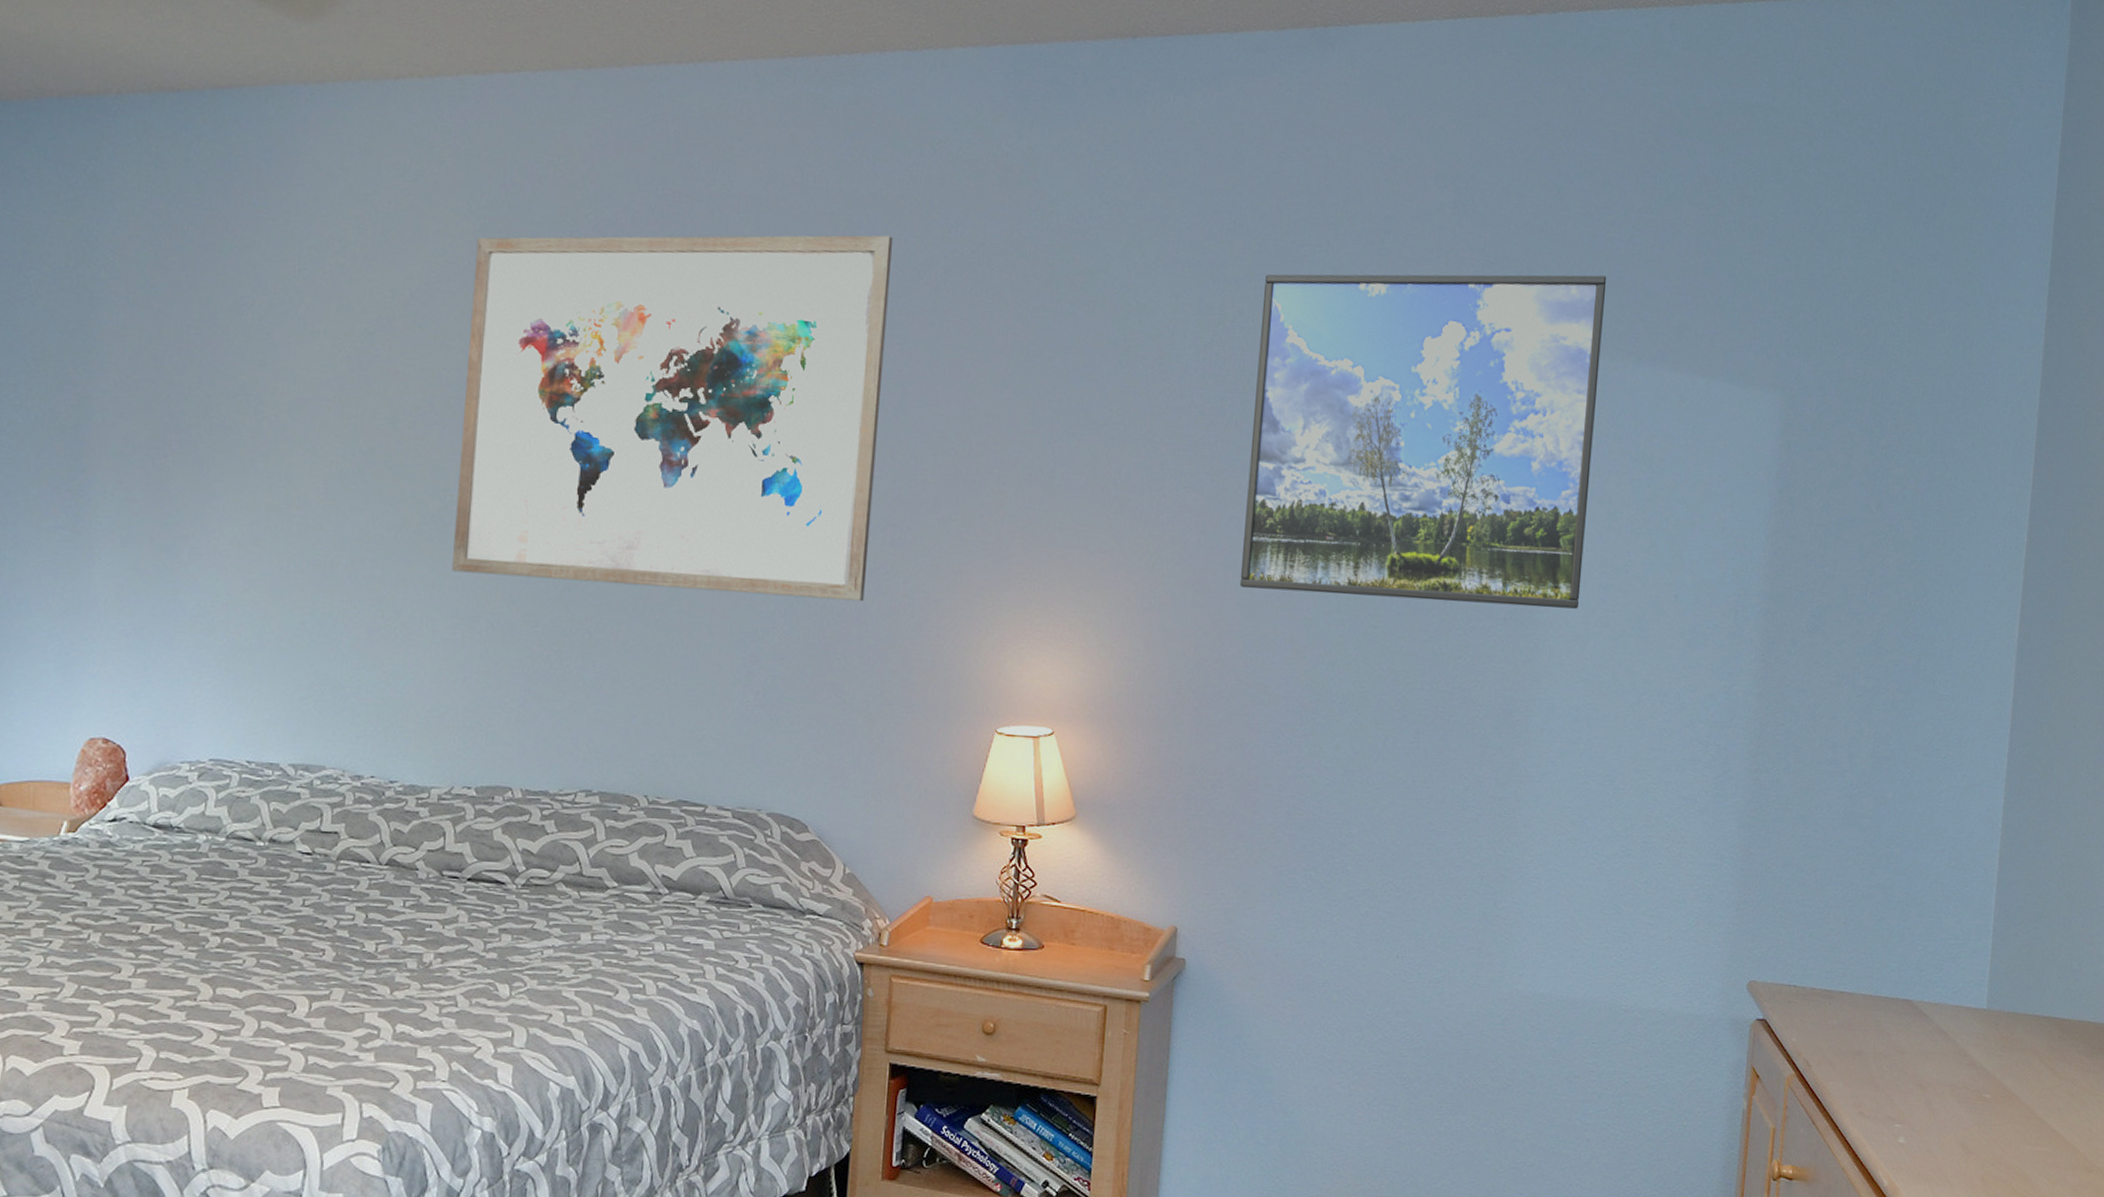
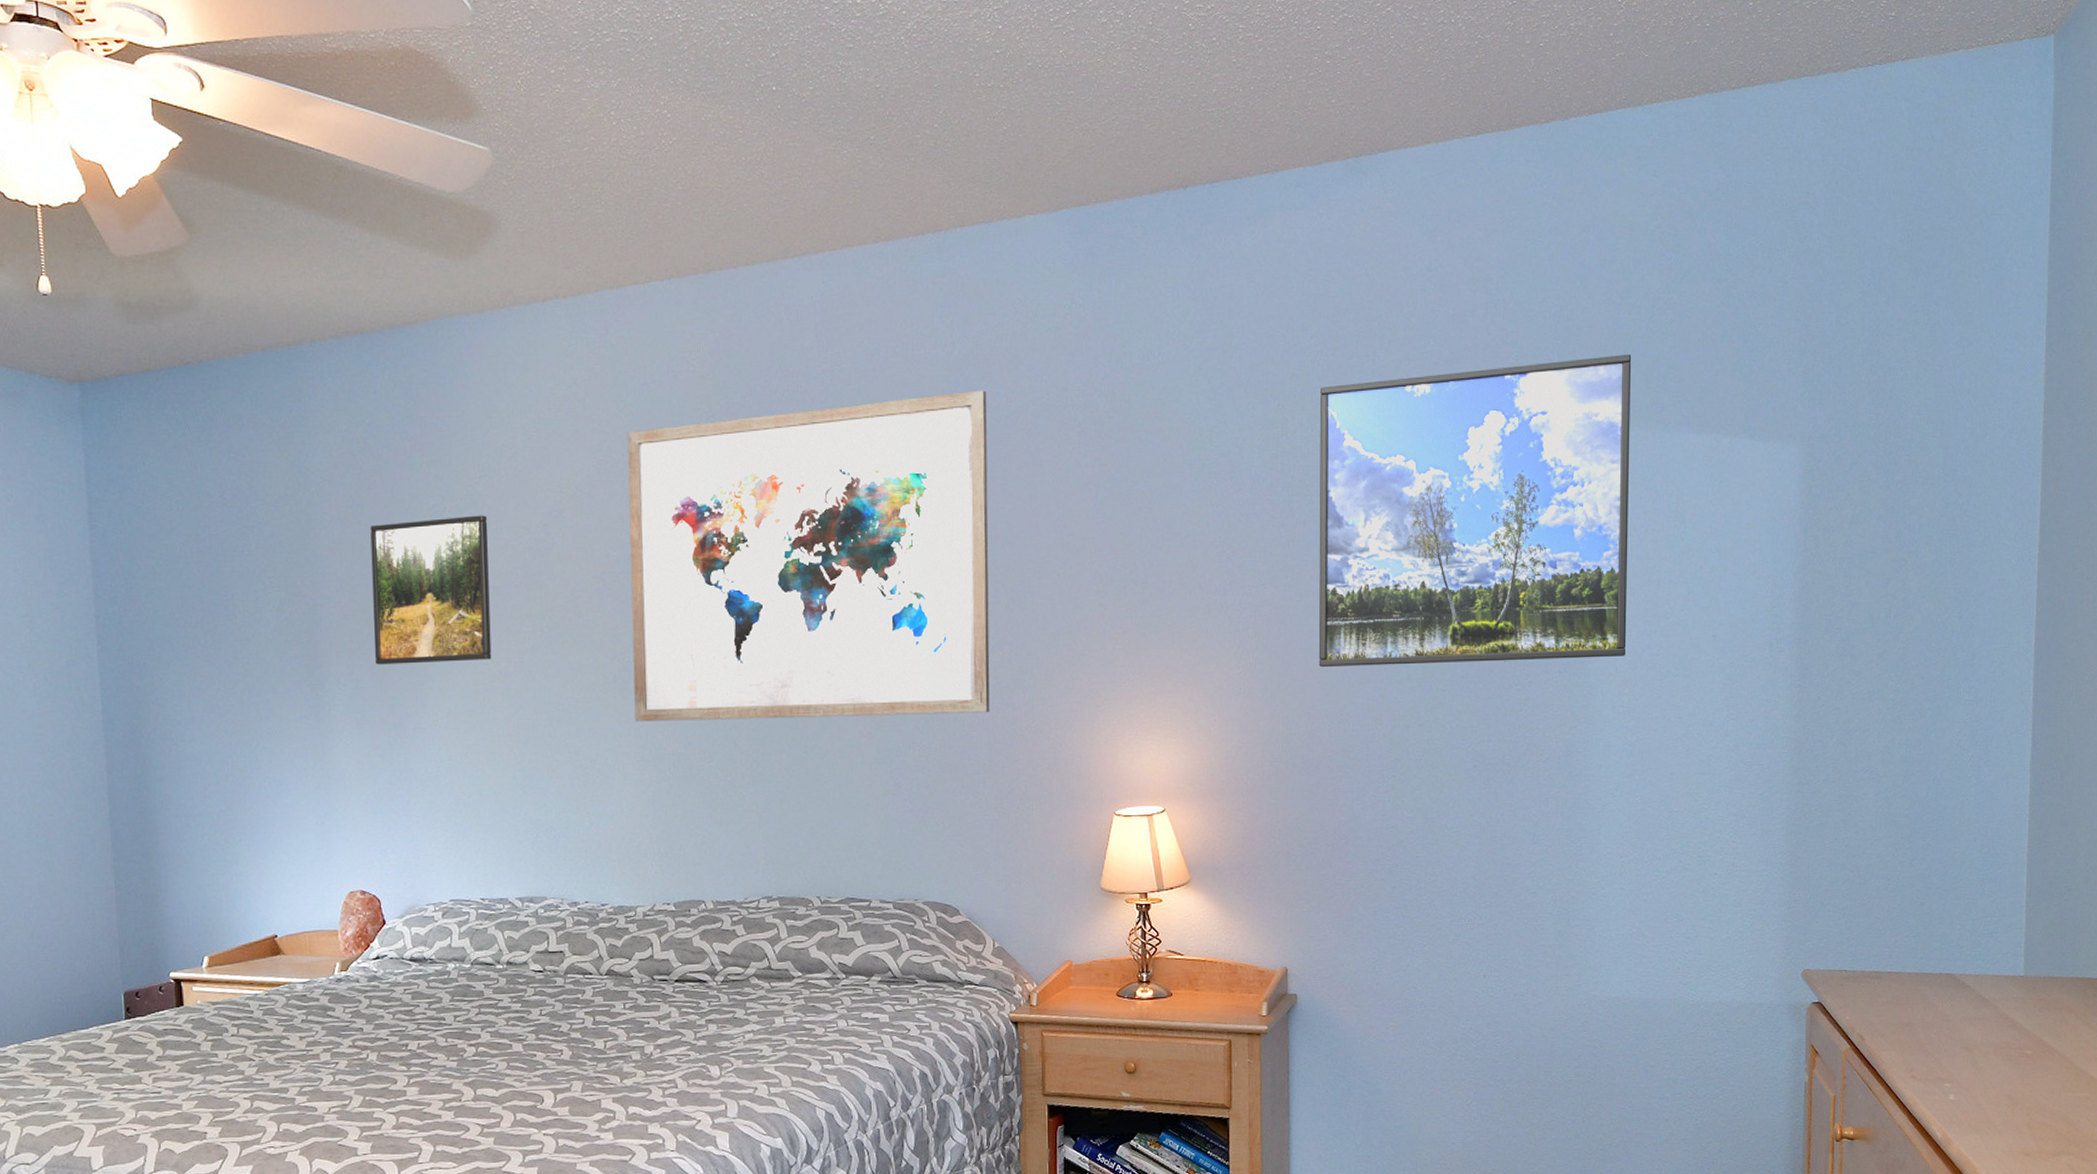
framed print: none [151,311,304,482] -> present [370,515,492,665]

